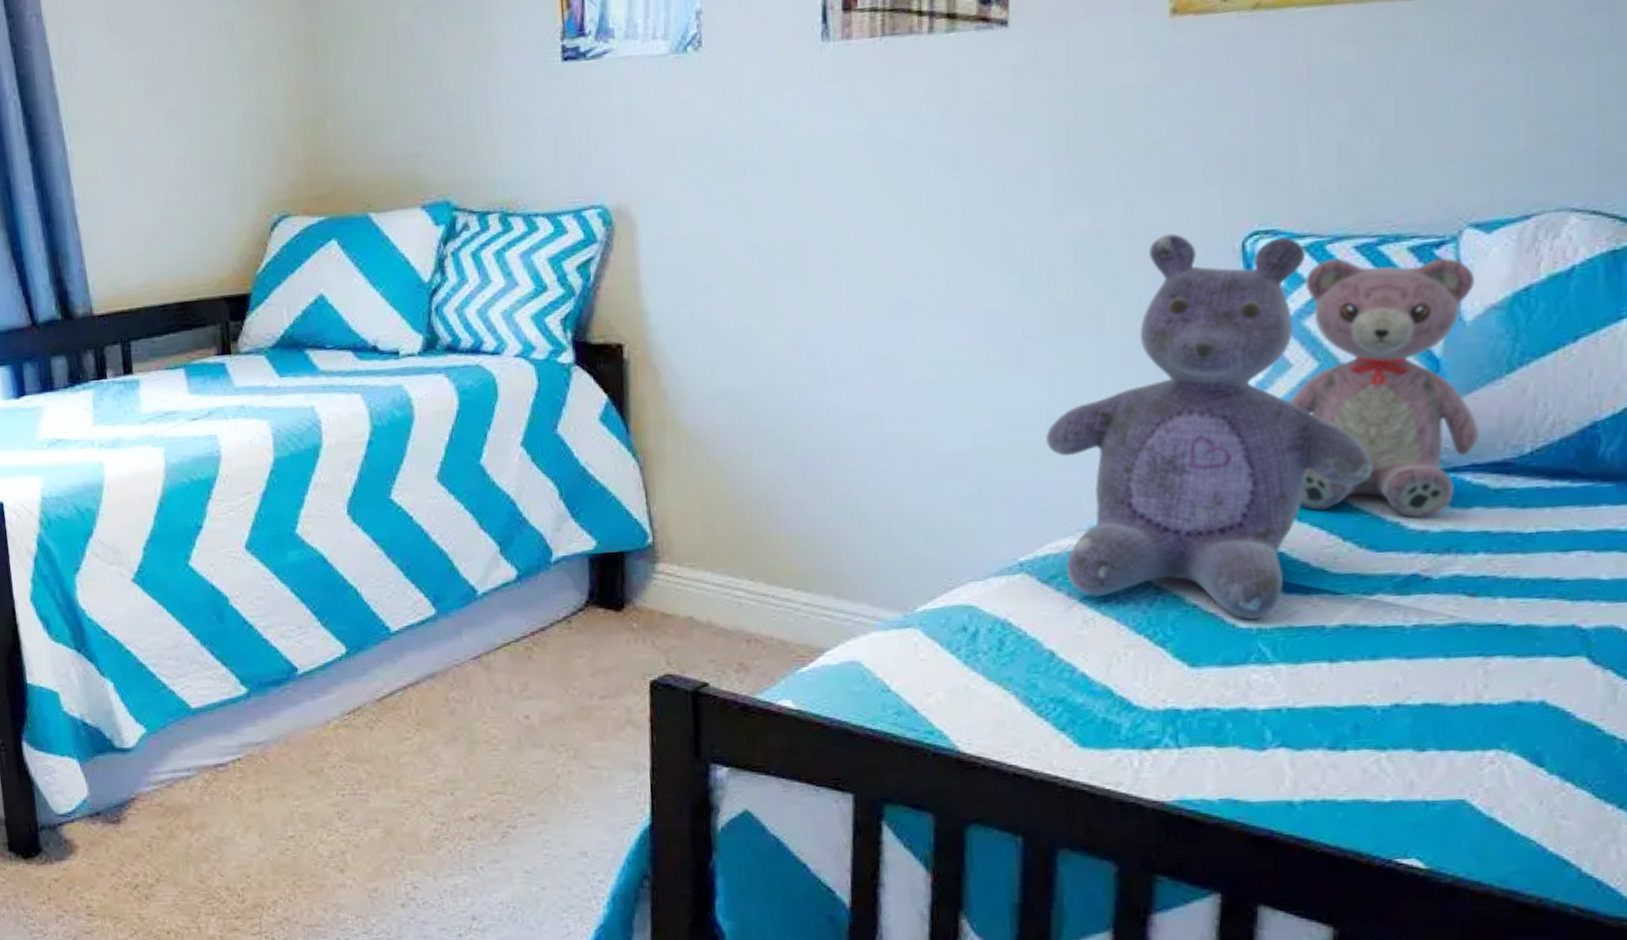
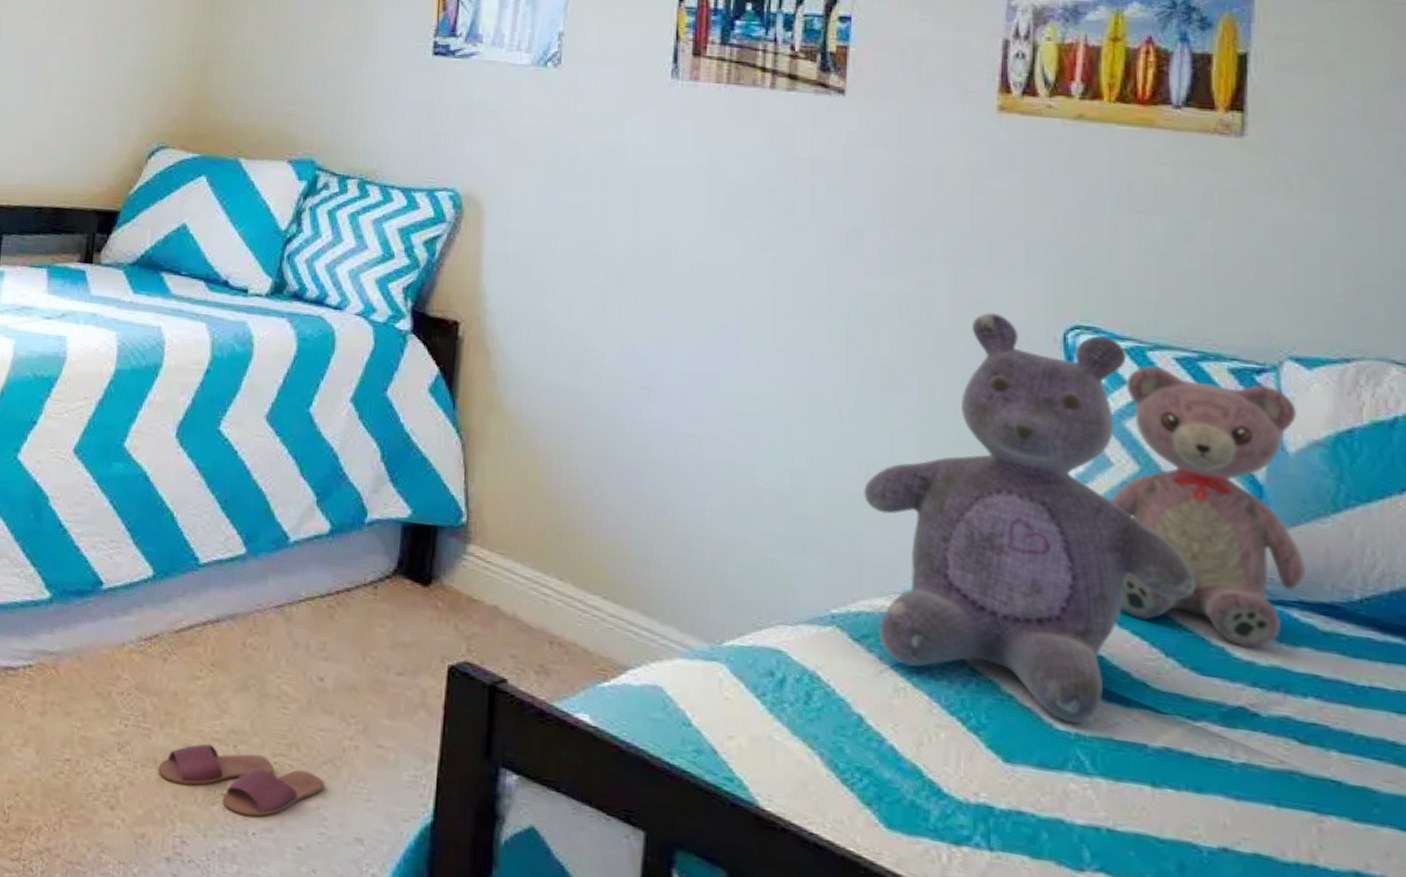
slippers: none [380,796,544,853] -> present [158,743,325,817]

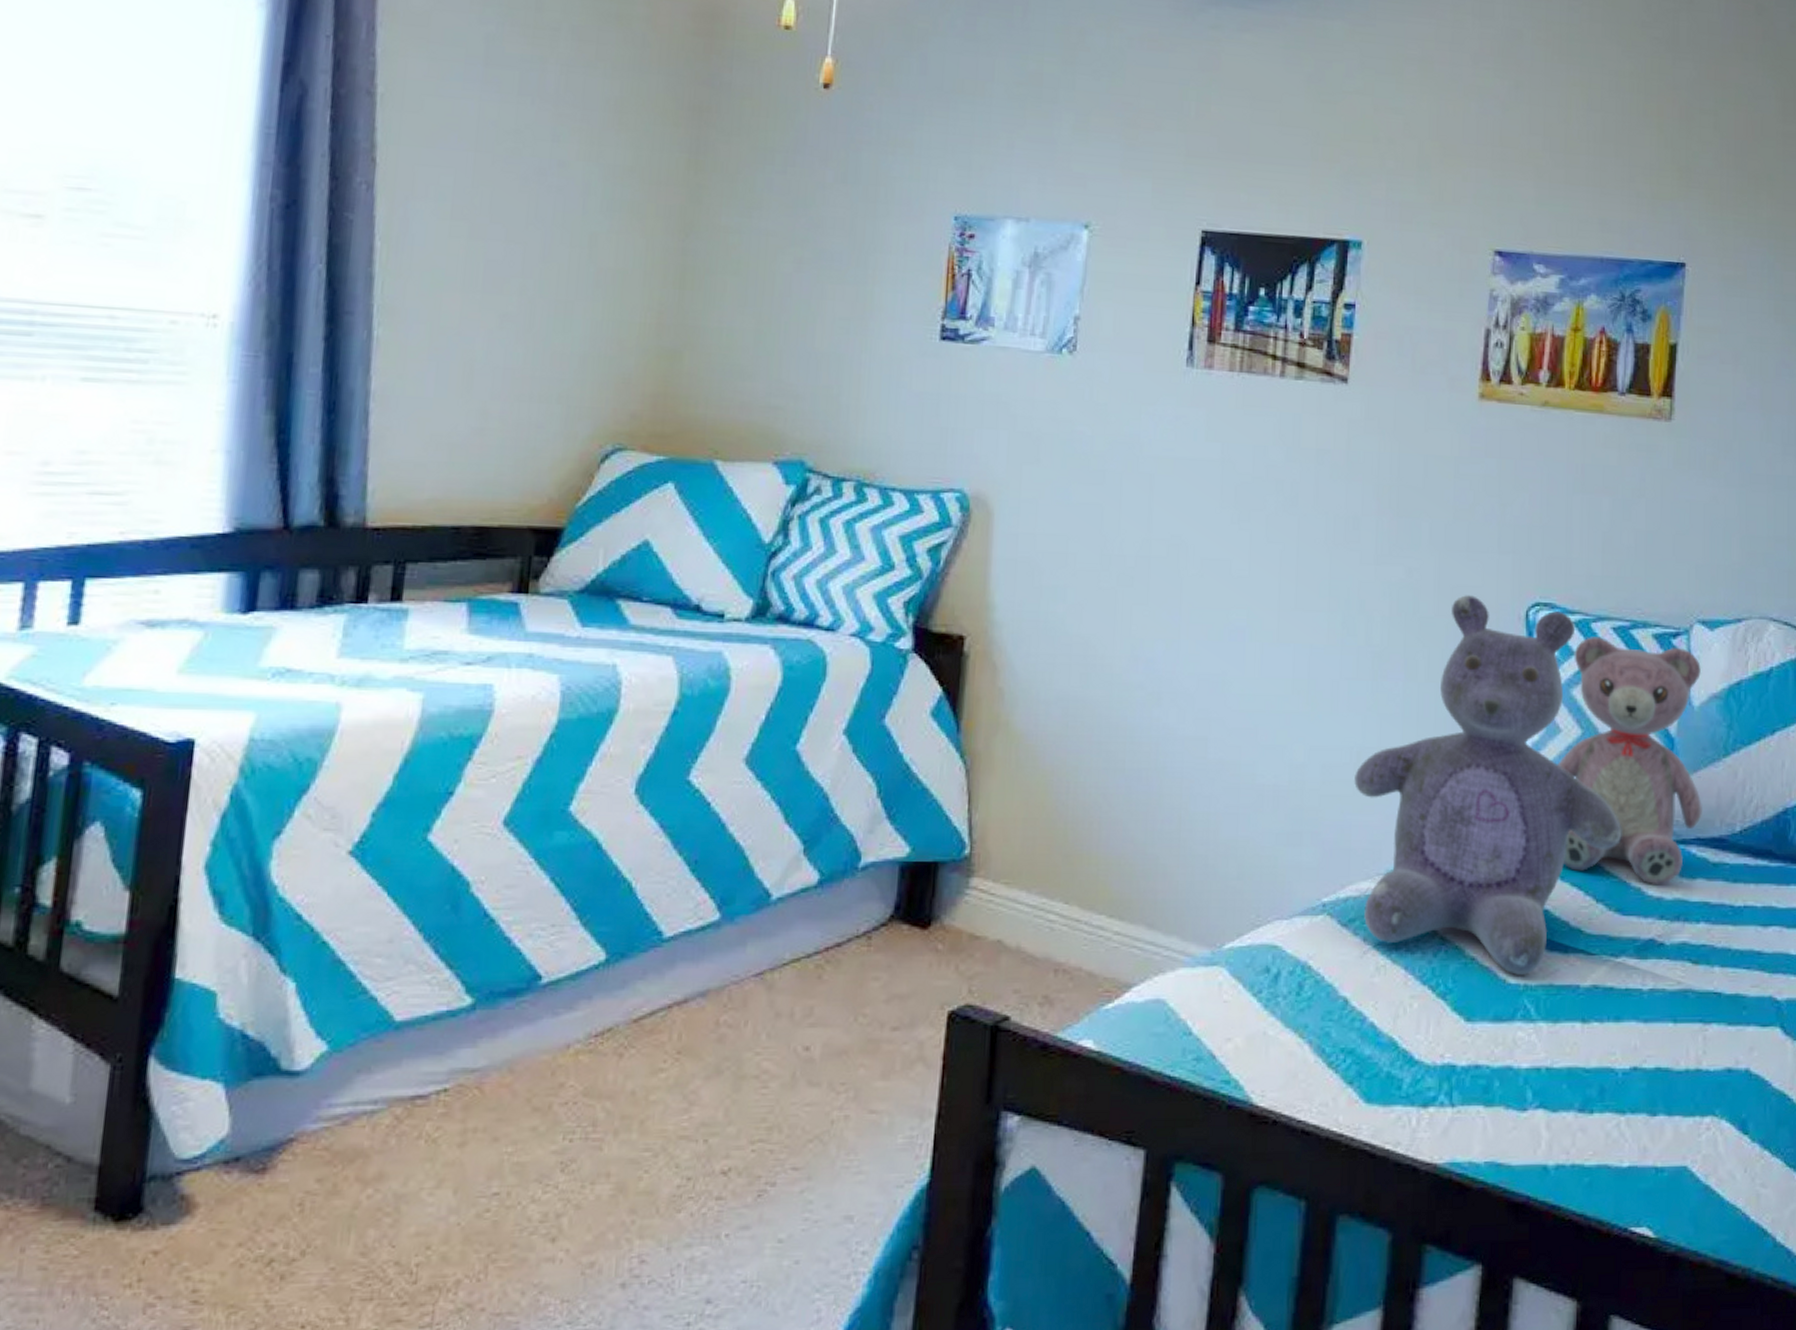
slippers: present [158,743,325,817] -> none [611,1144,810,1216]

